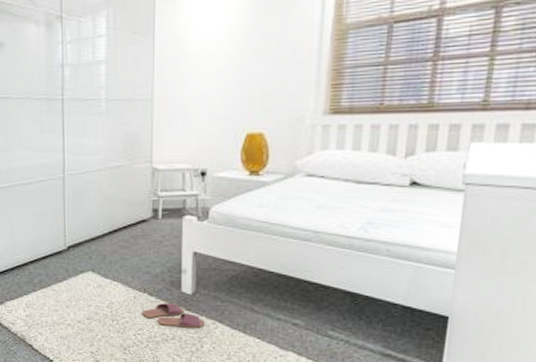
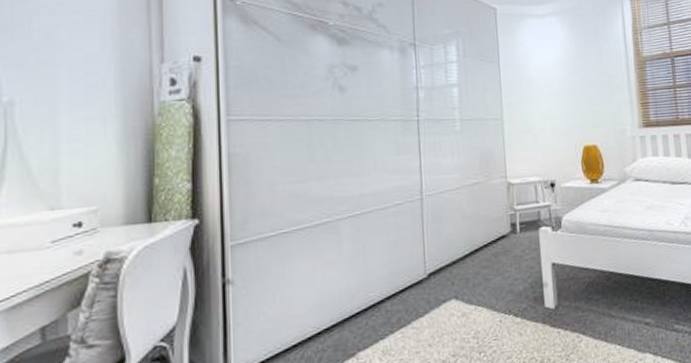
slippers: present [142,302,206,328] -> none [509,320,571,349]

